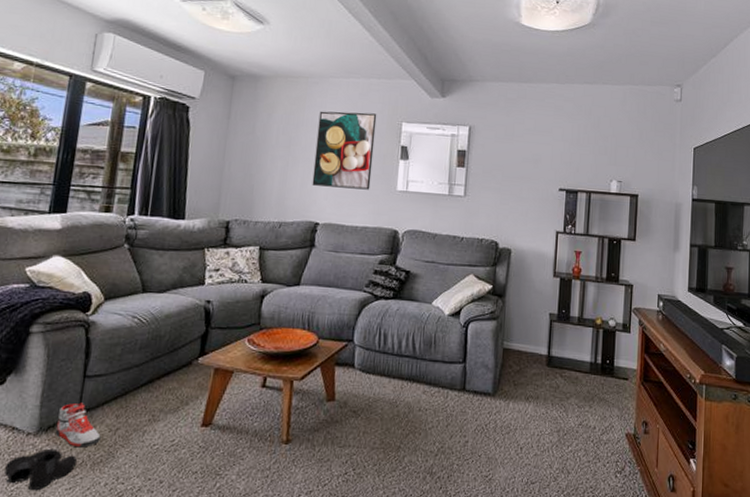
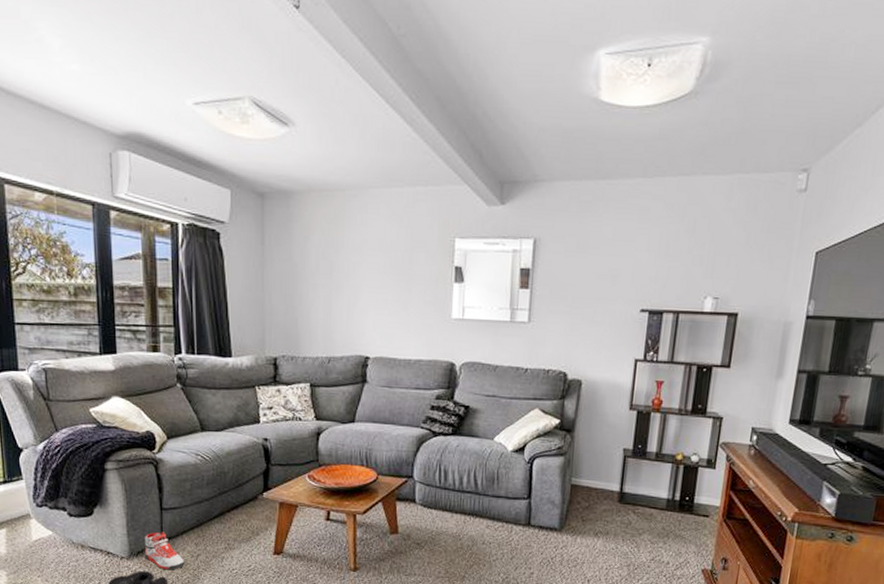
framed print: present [312,111,377,190] -> none [359,228,426,319]

